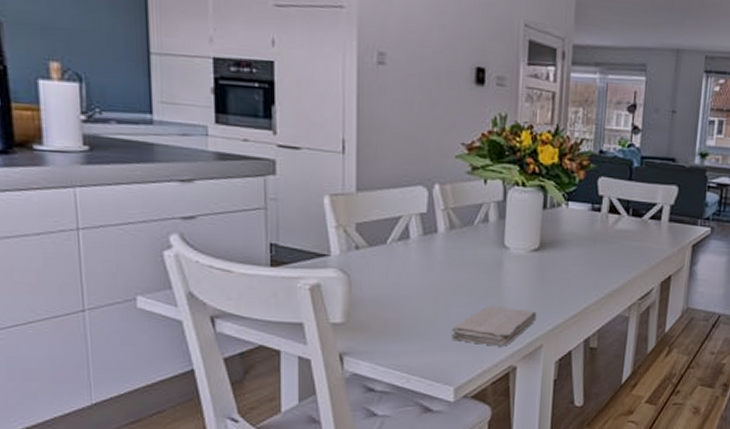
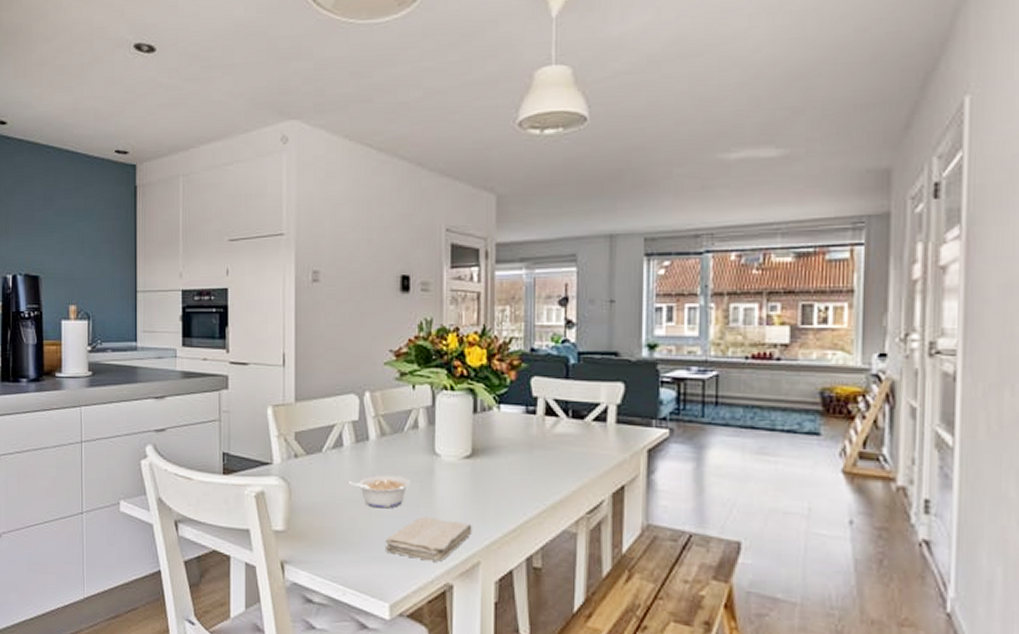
legume: none [414,267,479,299] -> present [348,475,411,509]

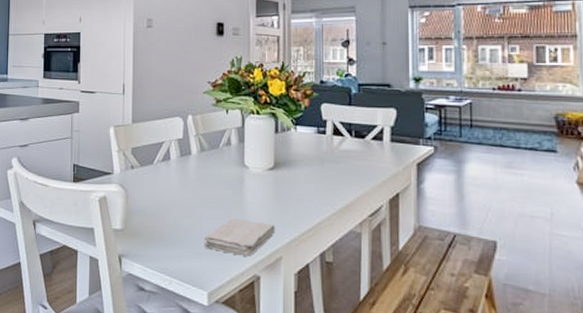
legume: present [348,475,411,509] -> none [174,183,225,211]

